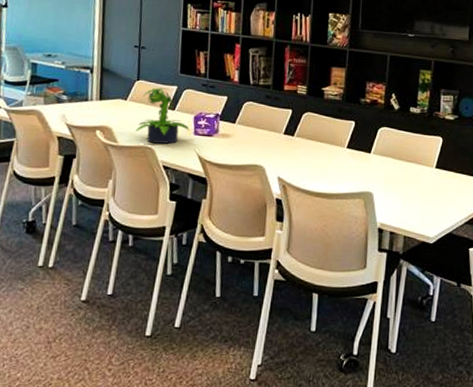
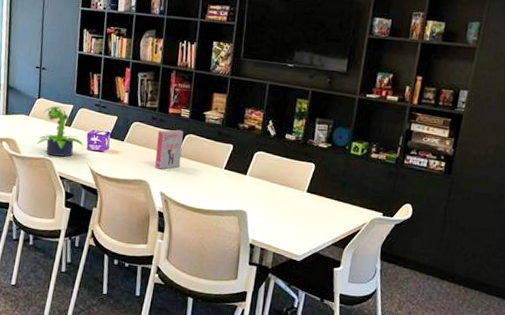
board game: none [271,108,301,152] -> present [155,129,184,170]

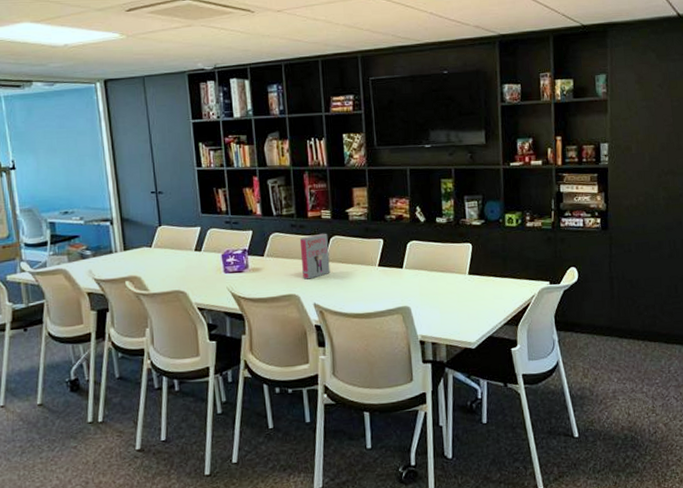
potted plant: present [36,106,83,157] -> none [164,230,219,287]

